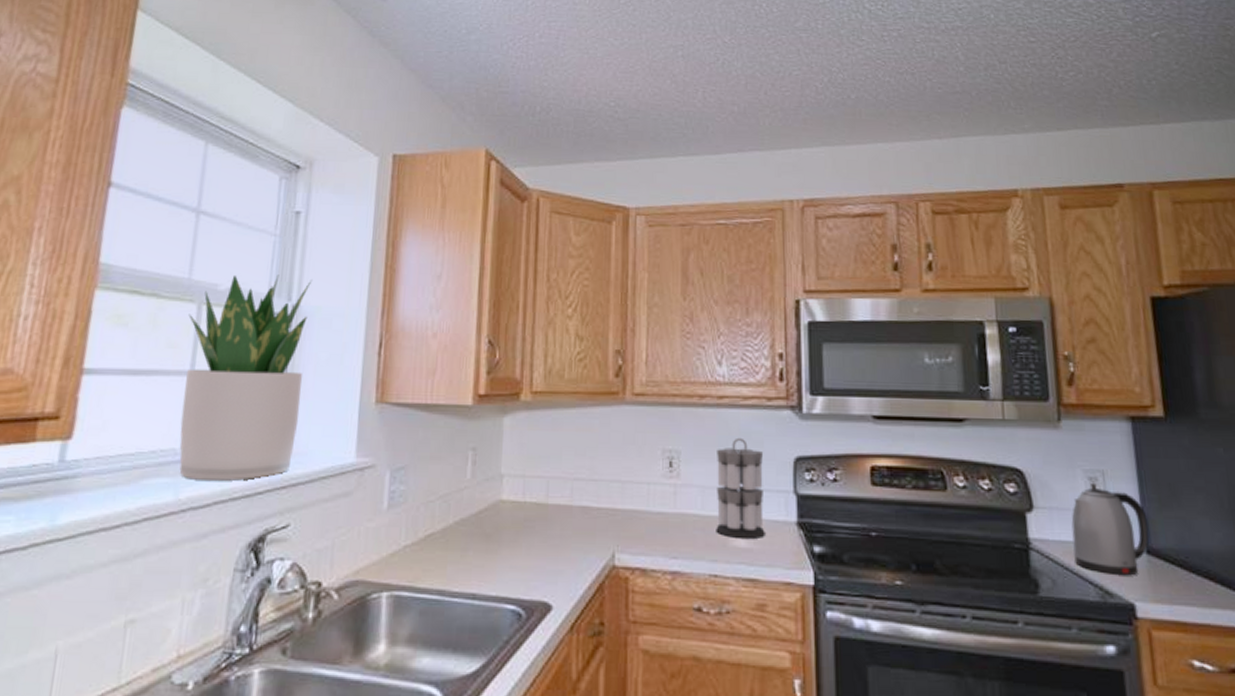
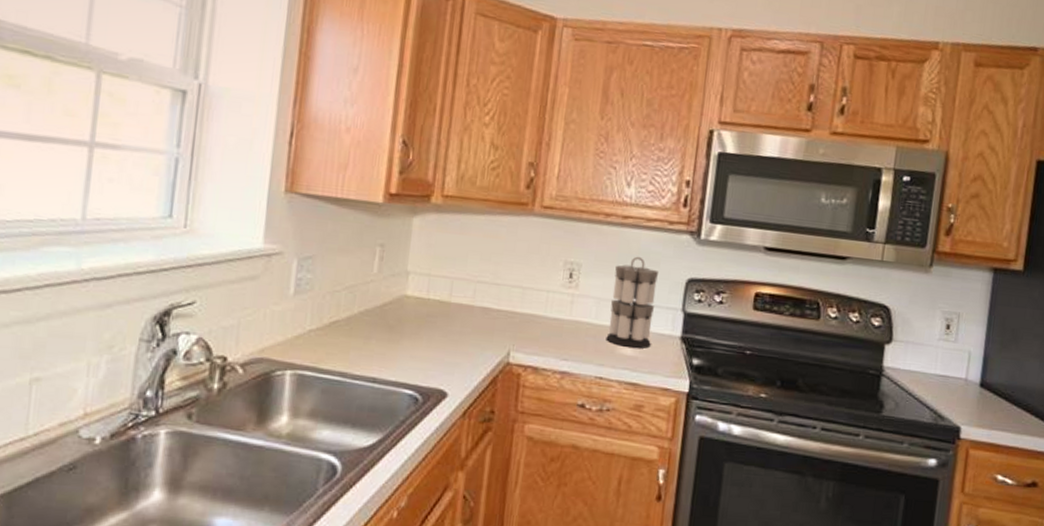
planter: present [179,274,313,481] -> none [81,44,222,256]
kettle: present [1071,488,1149,575] -> none [918,328,988,403]

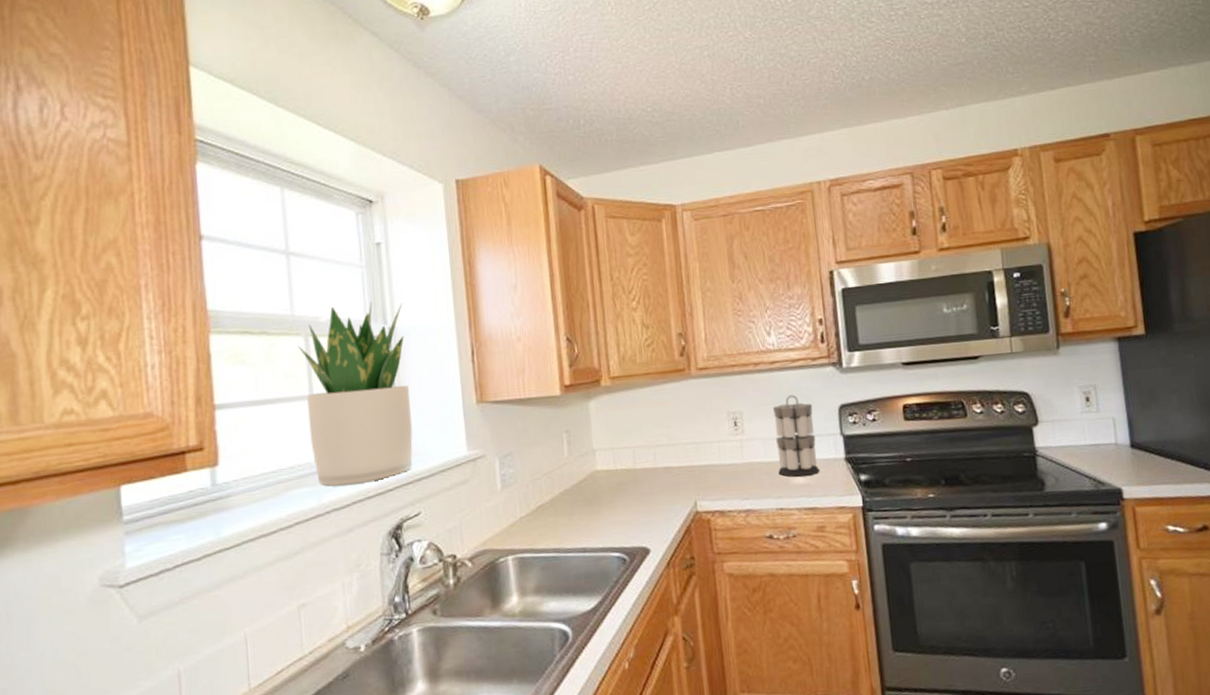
planter: none [81,44,222,256] -> present [298,302,413,487]

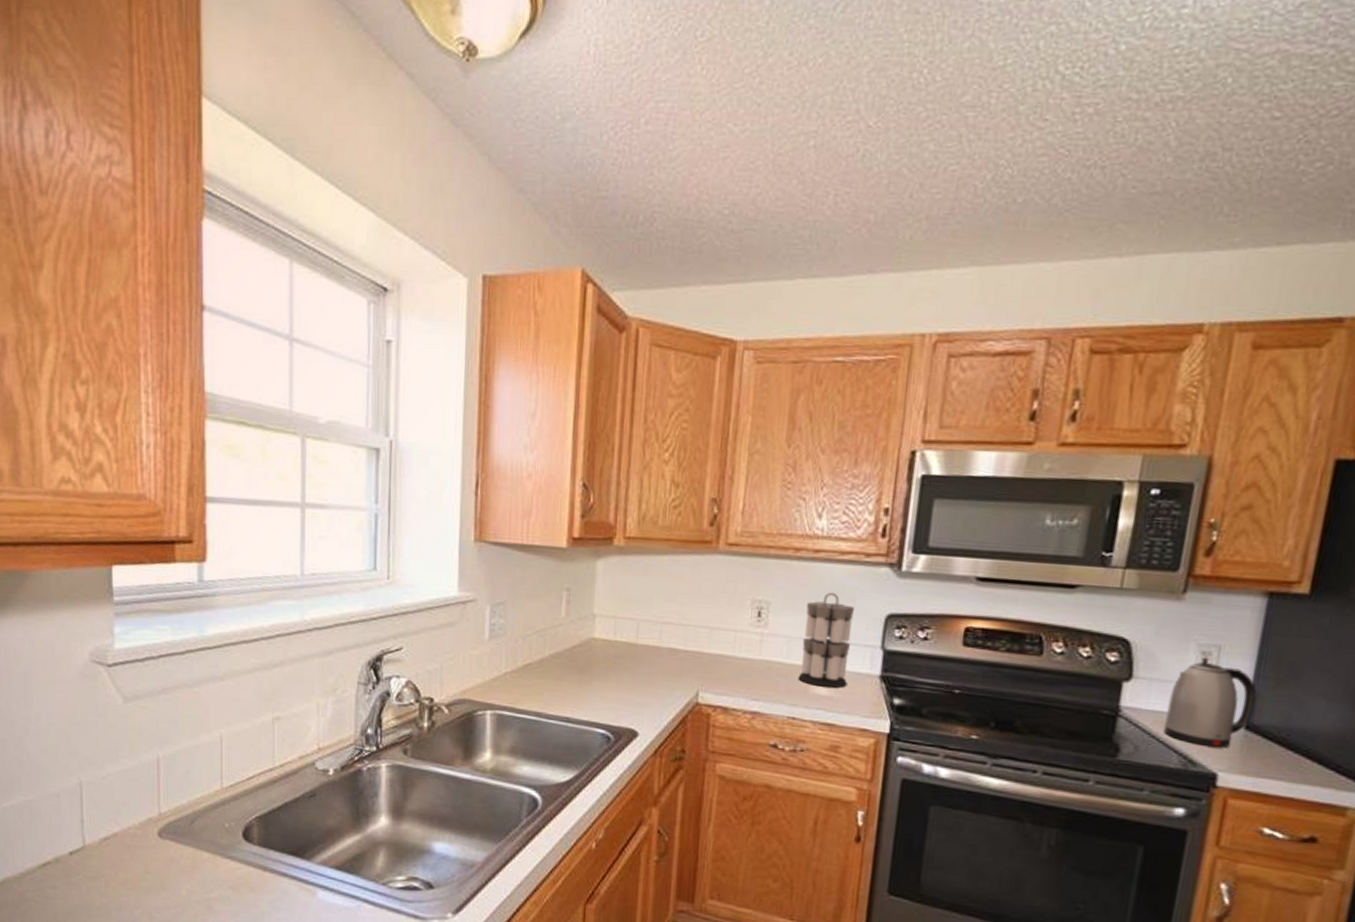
planter: present [298,302,413,487] -> none [294,407,408,607]
kettle: none [1069,400,1133,468] -> present [1164,662,1257,747]

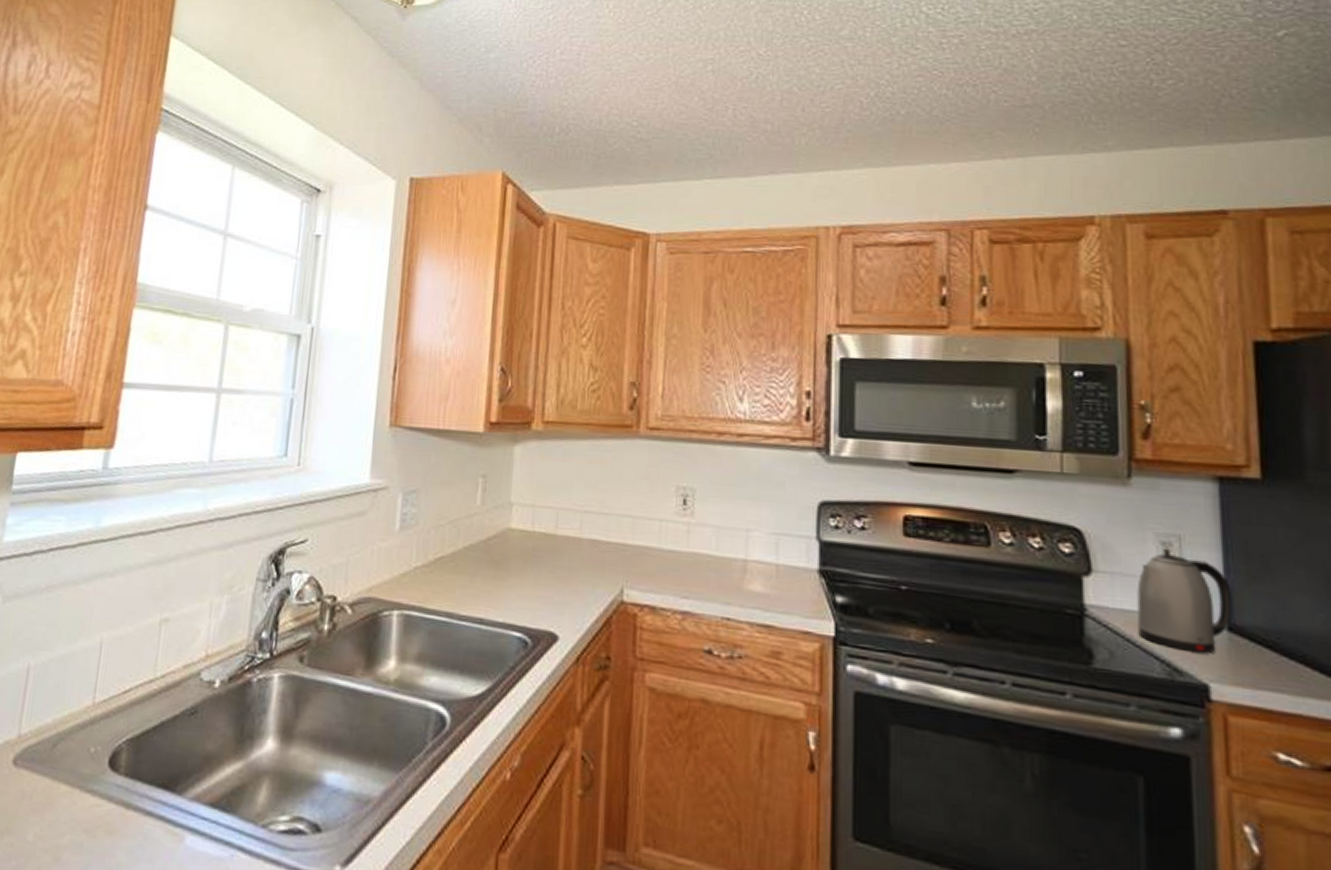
spice rack: present [798,592,854,688] -> none [730,478,784,584]

